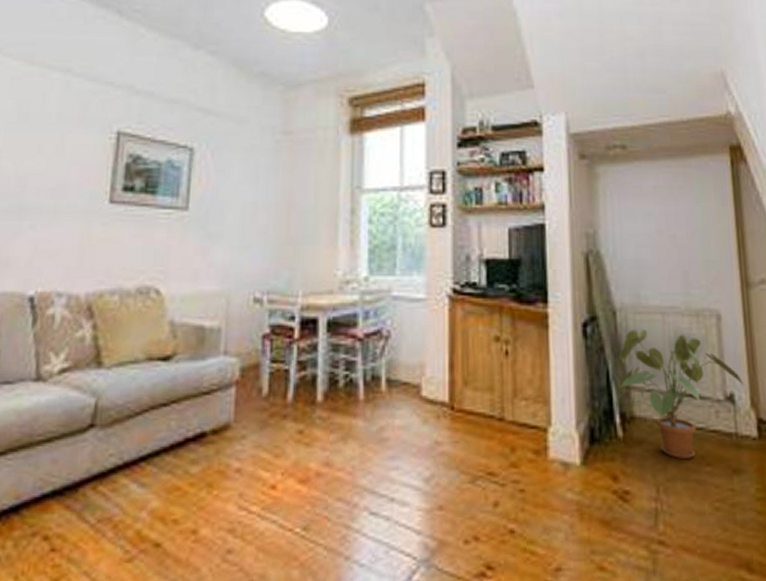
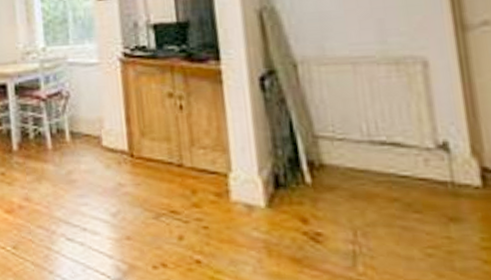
house plant: present [618,330,746,460] -> none [302,80,465,207]

